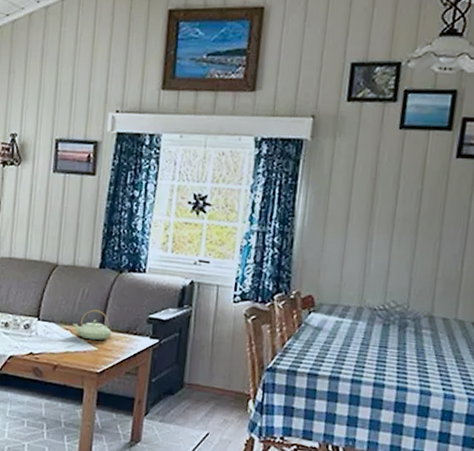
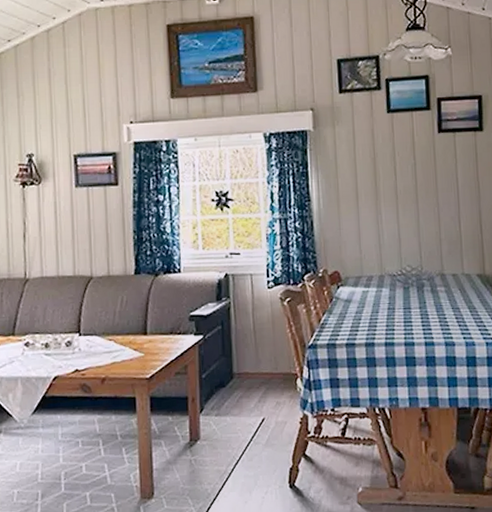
teapot: present [72,309,112,341] -> none [115,316,156,347]

